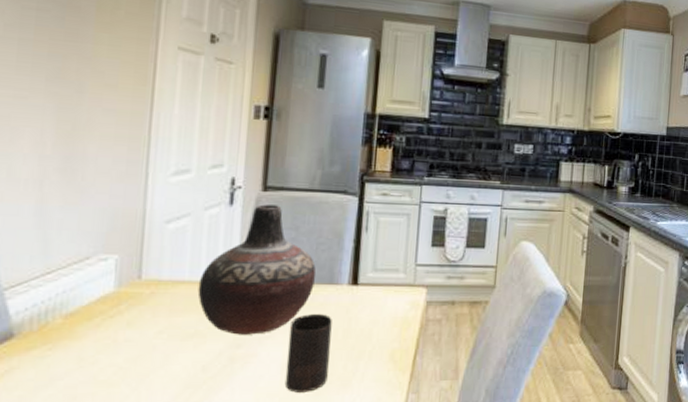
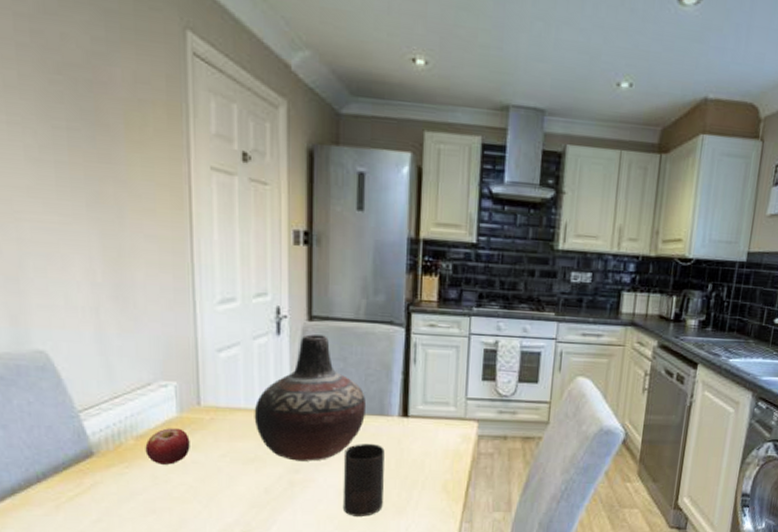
fruit: none [73,304,125,345] -> present [145,428,190,465]

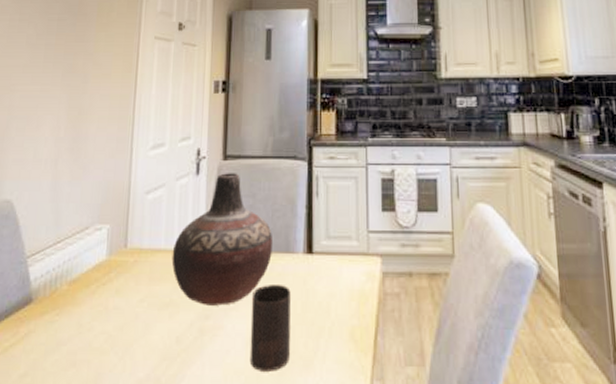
fruit: present [145,428,190,465] -> none [75,272,115,311]

